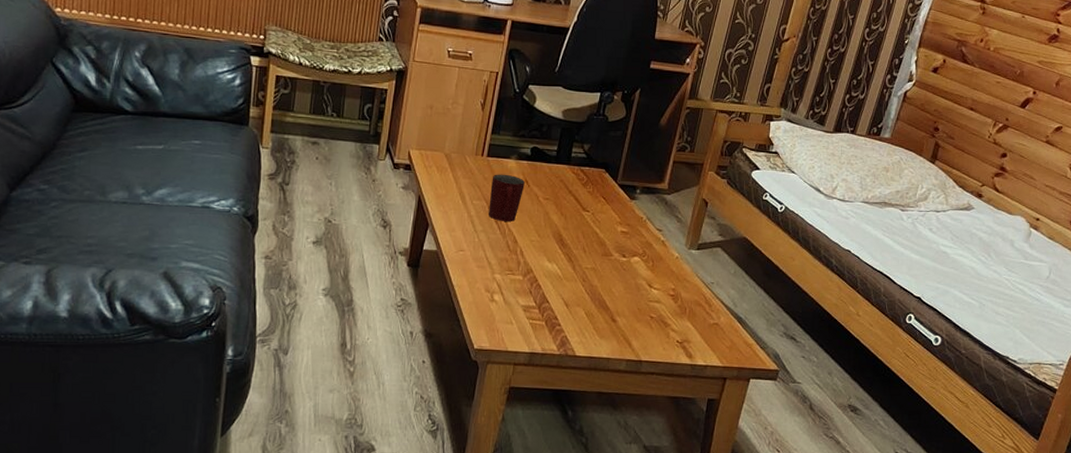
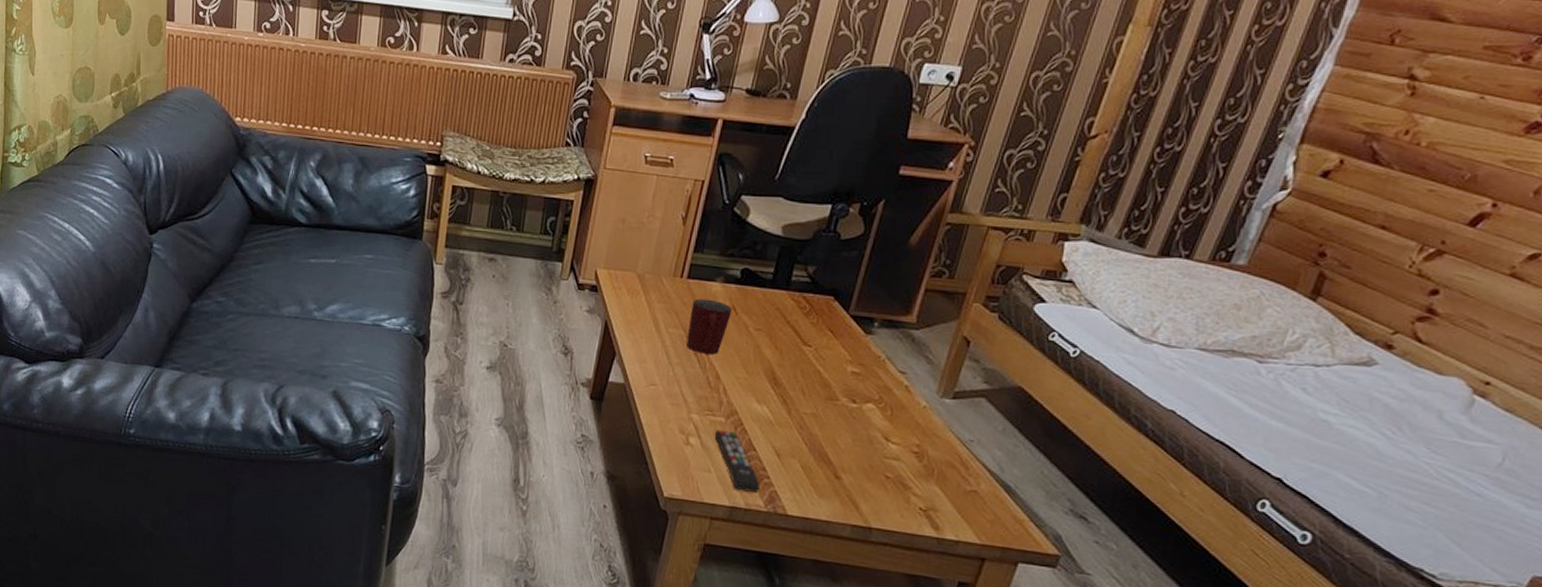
remote control: none [514,287,554,340] -> present [714,430,761,494]

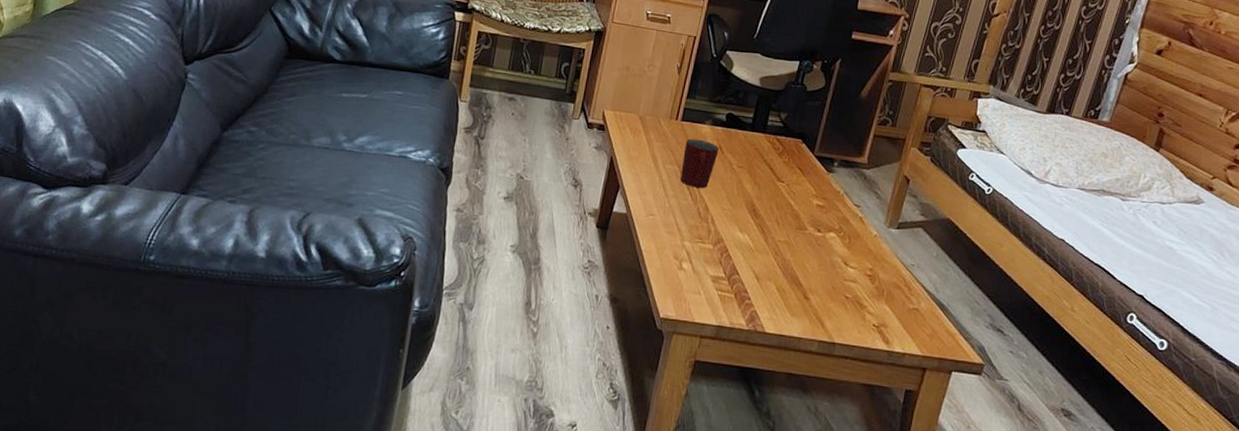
remote control: present [714,430,761,494] -> none [704,256,743,313]

